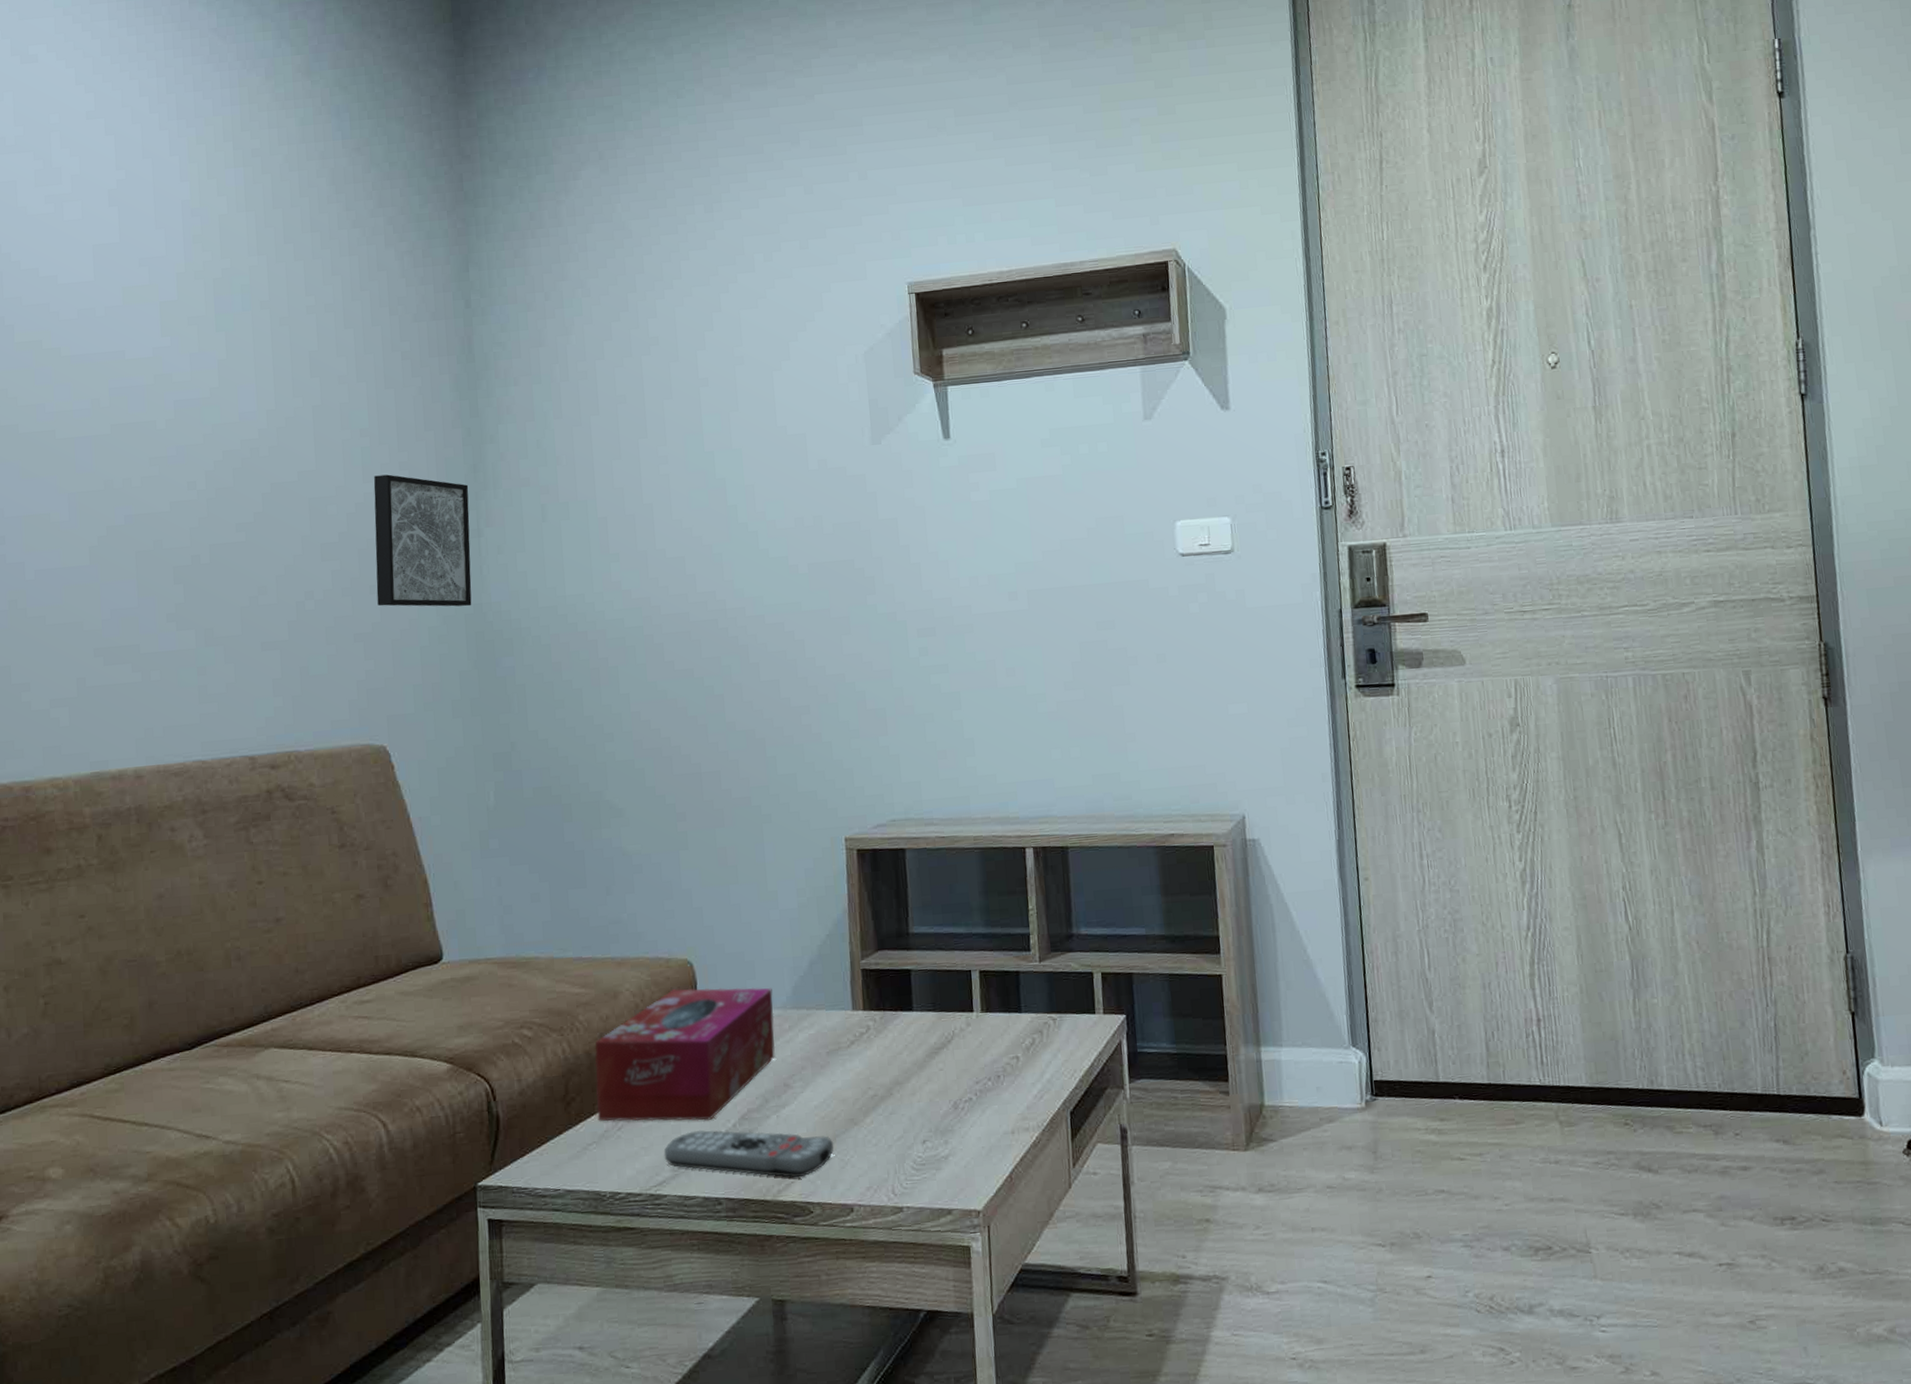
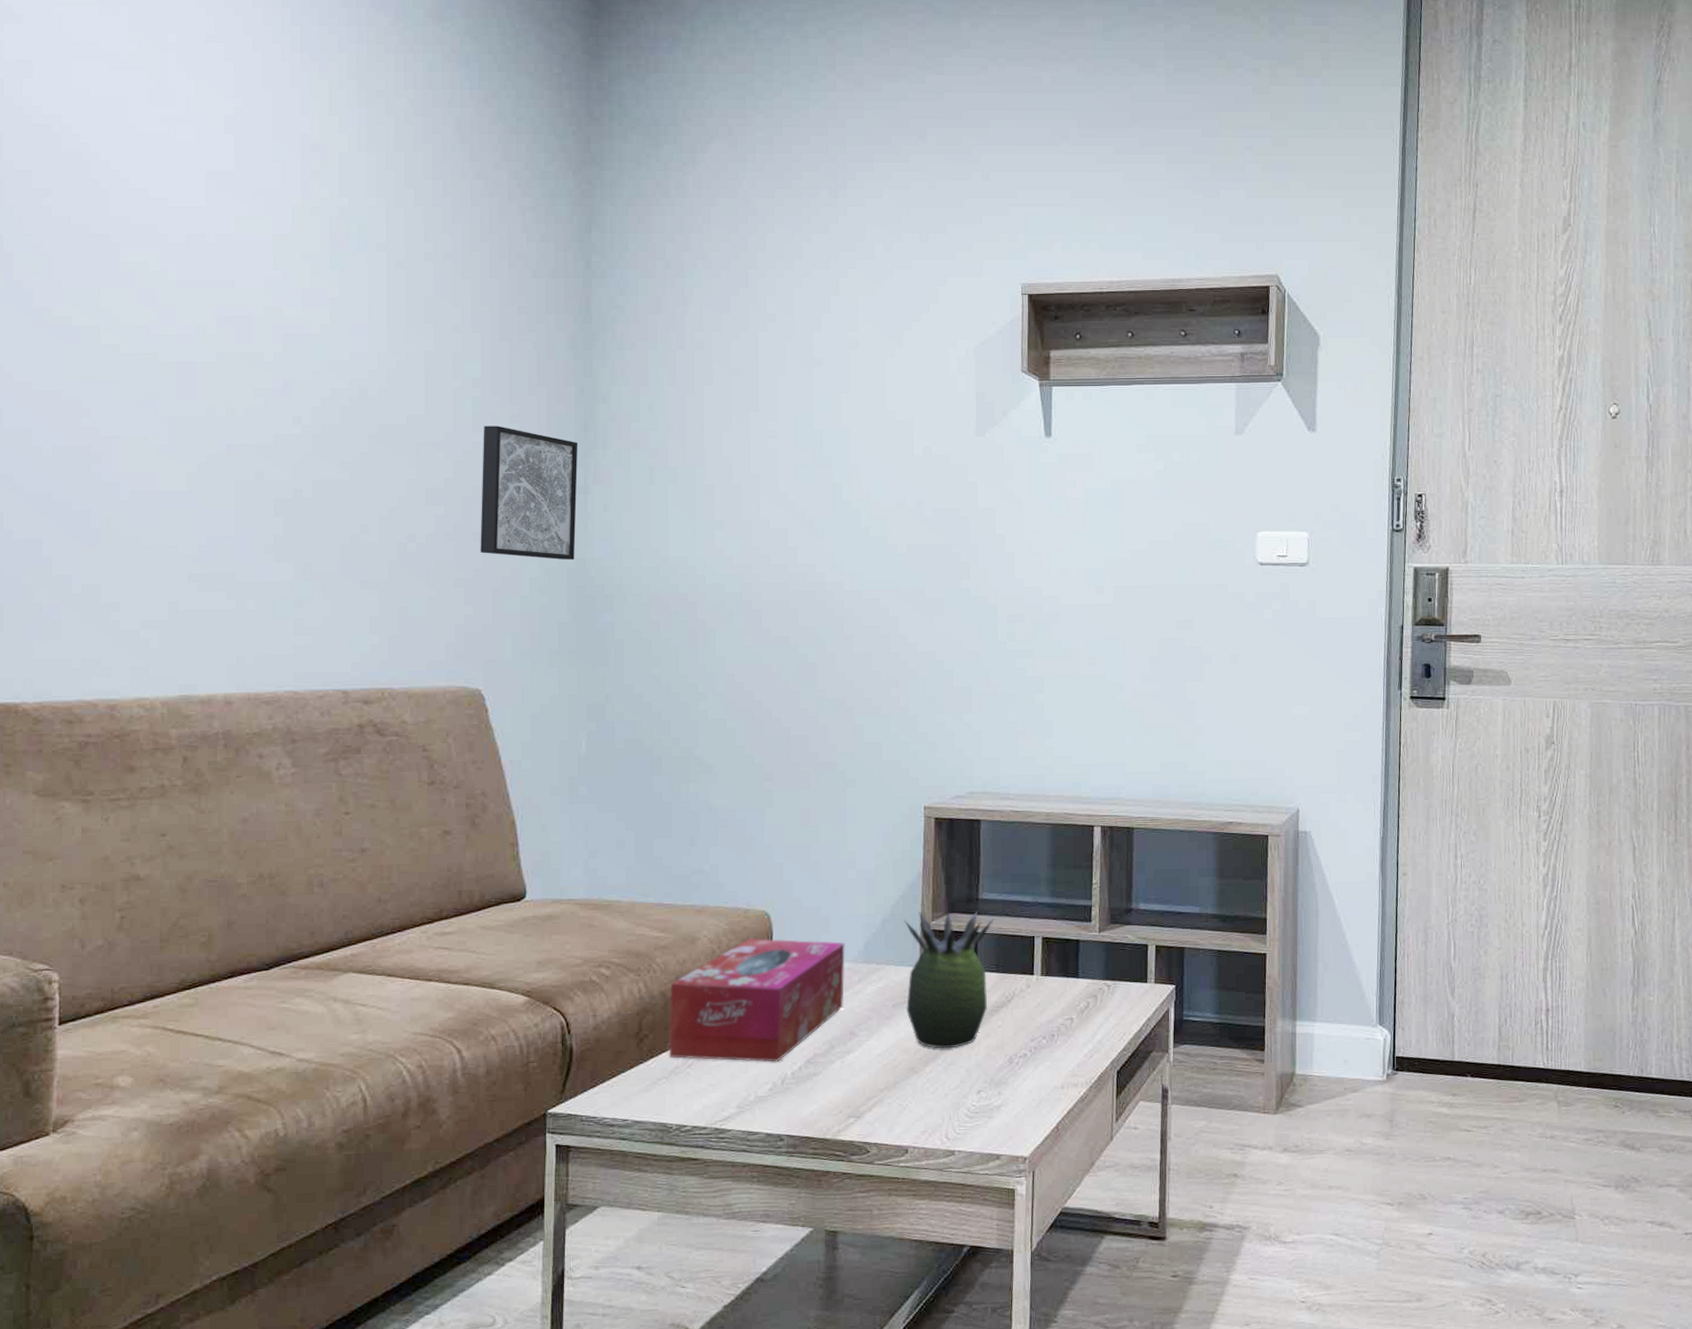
remote control: present [663,1129,834,1177] -> none [730,1070,894,1119]
succulent plant: none [832,945,927,1097] -> present [904,910,995,1049]

